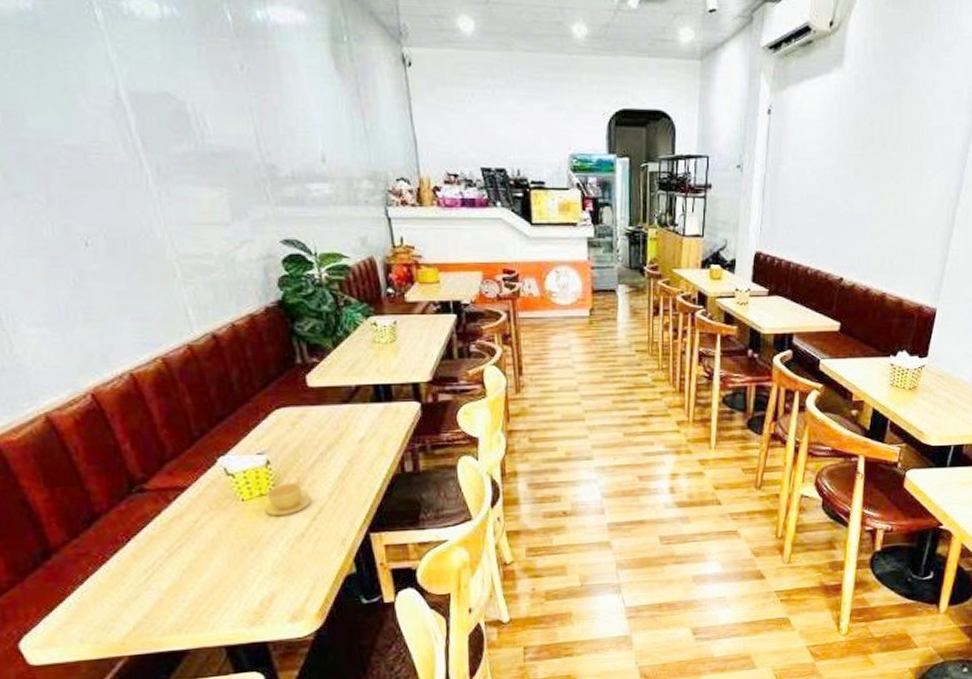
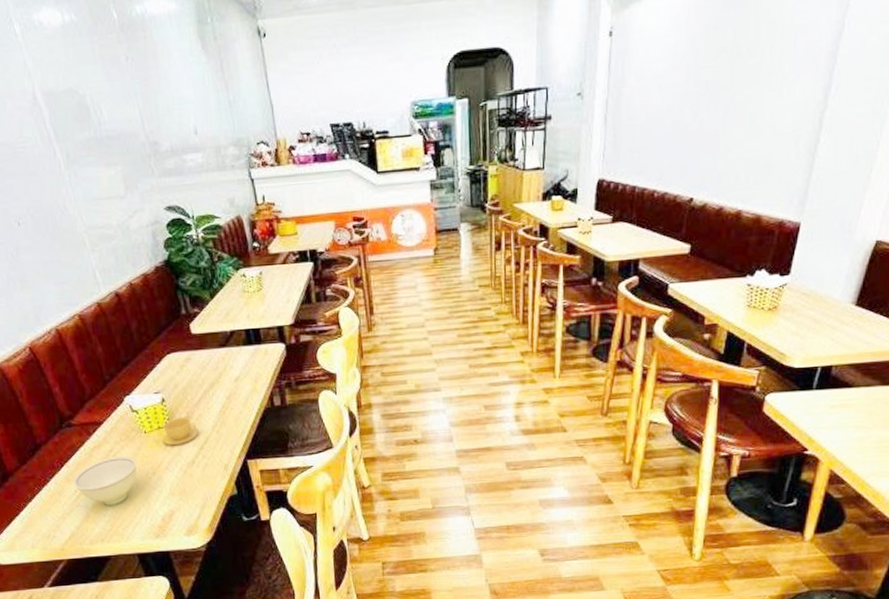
bowl: none [143,527,230,589] -> present [73,455,137,506]

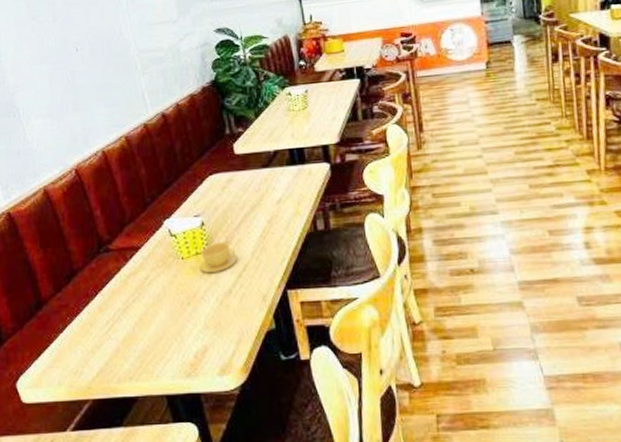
bowl: present [73,455,137,506] -> none [106,283,172,340]

